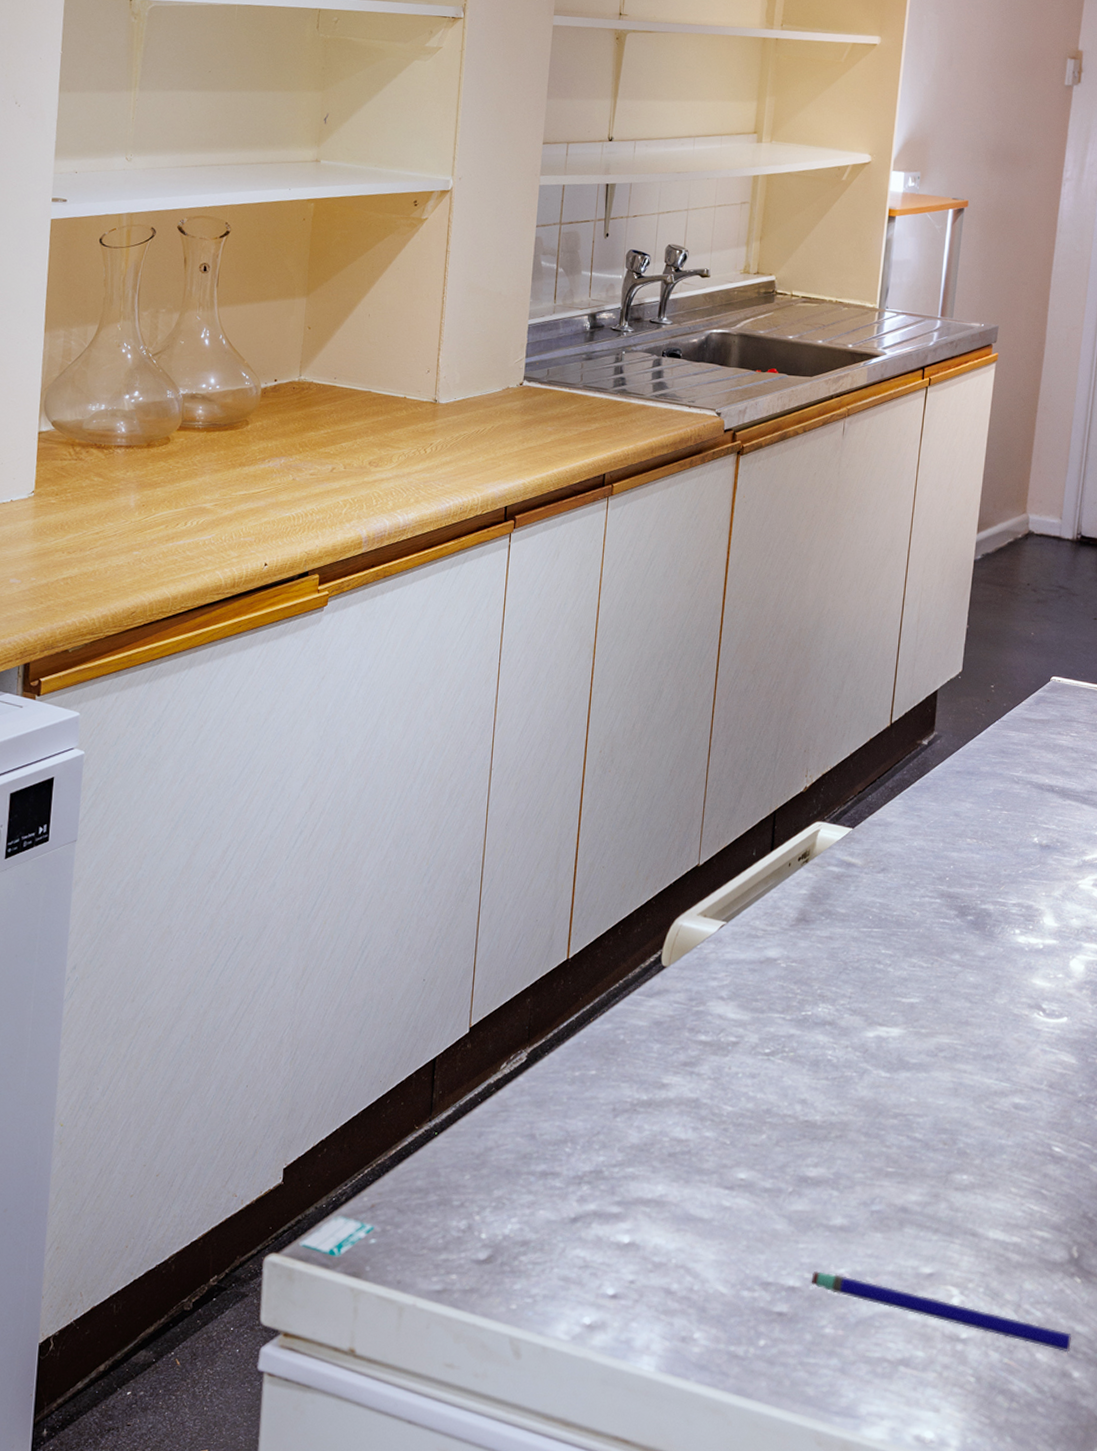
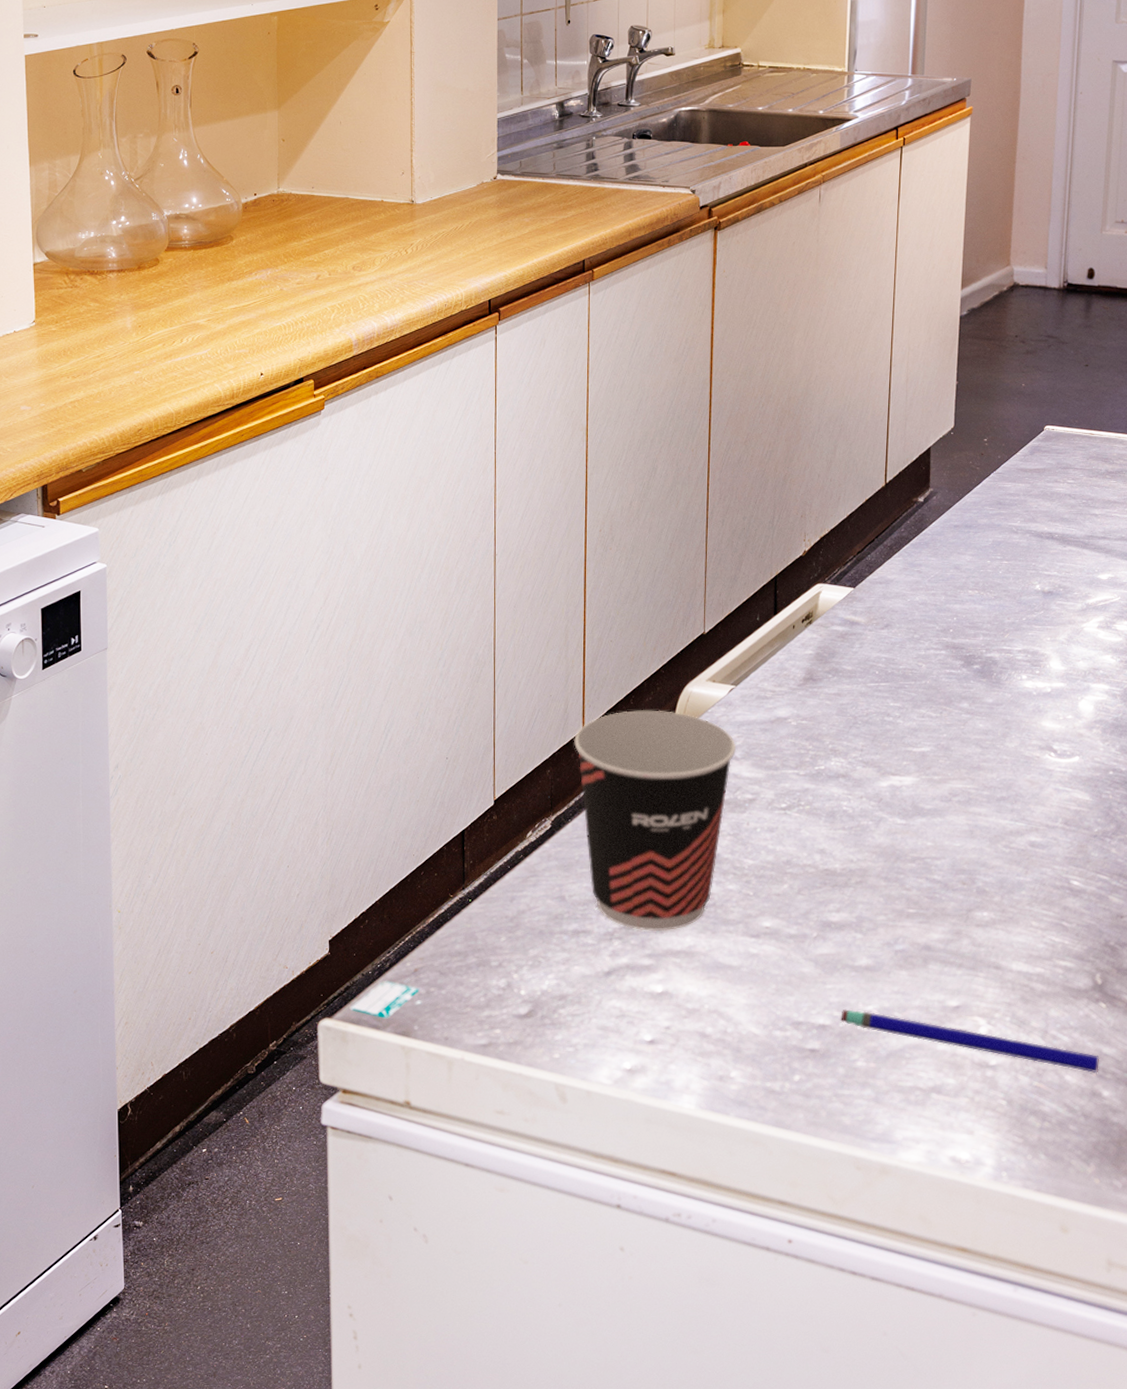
cup: none [557,941,723,1178] -> present [574,710,737,932]

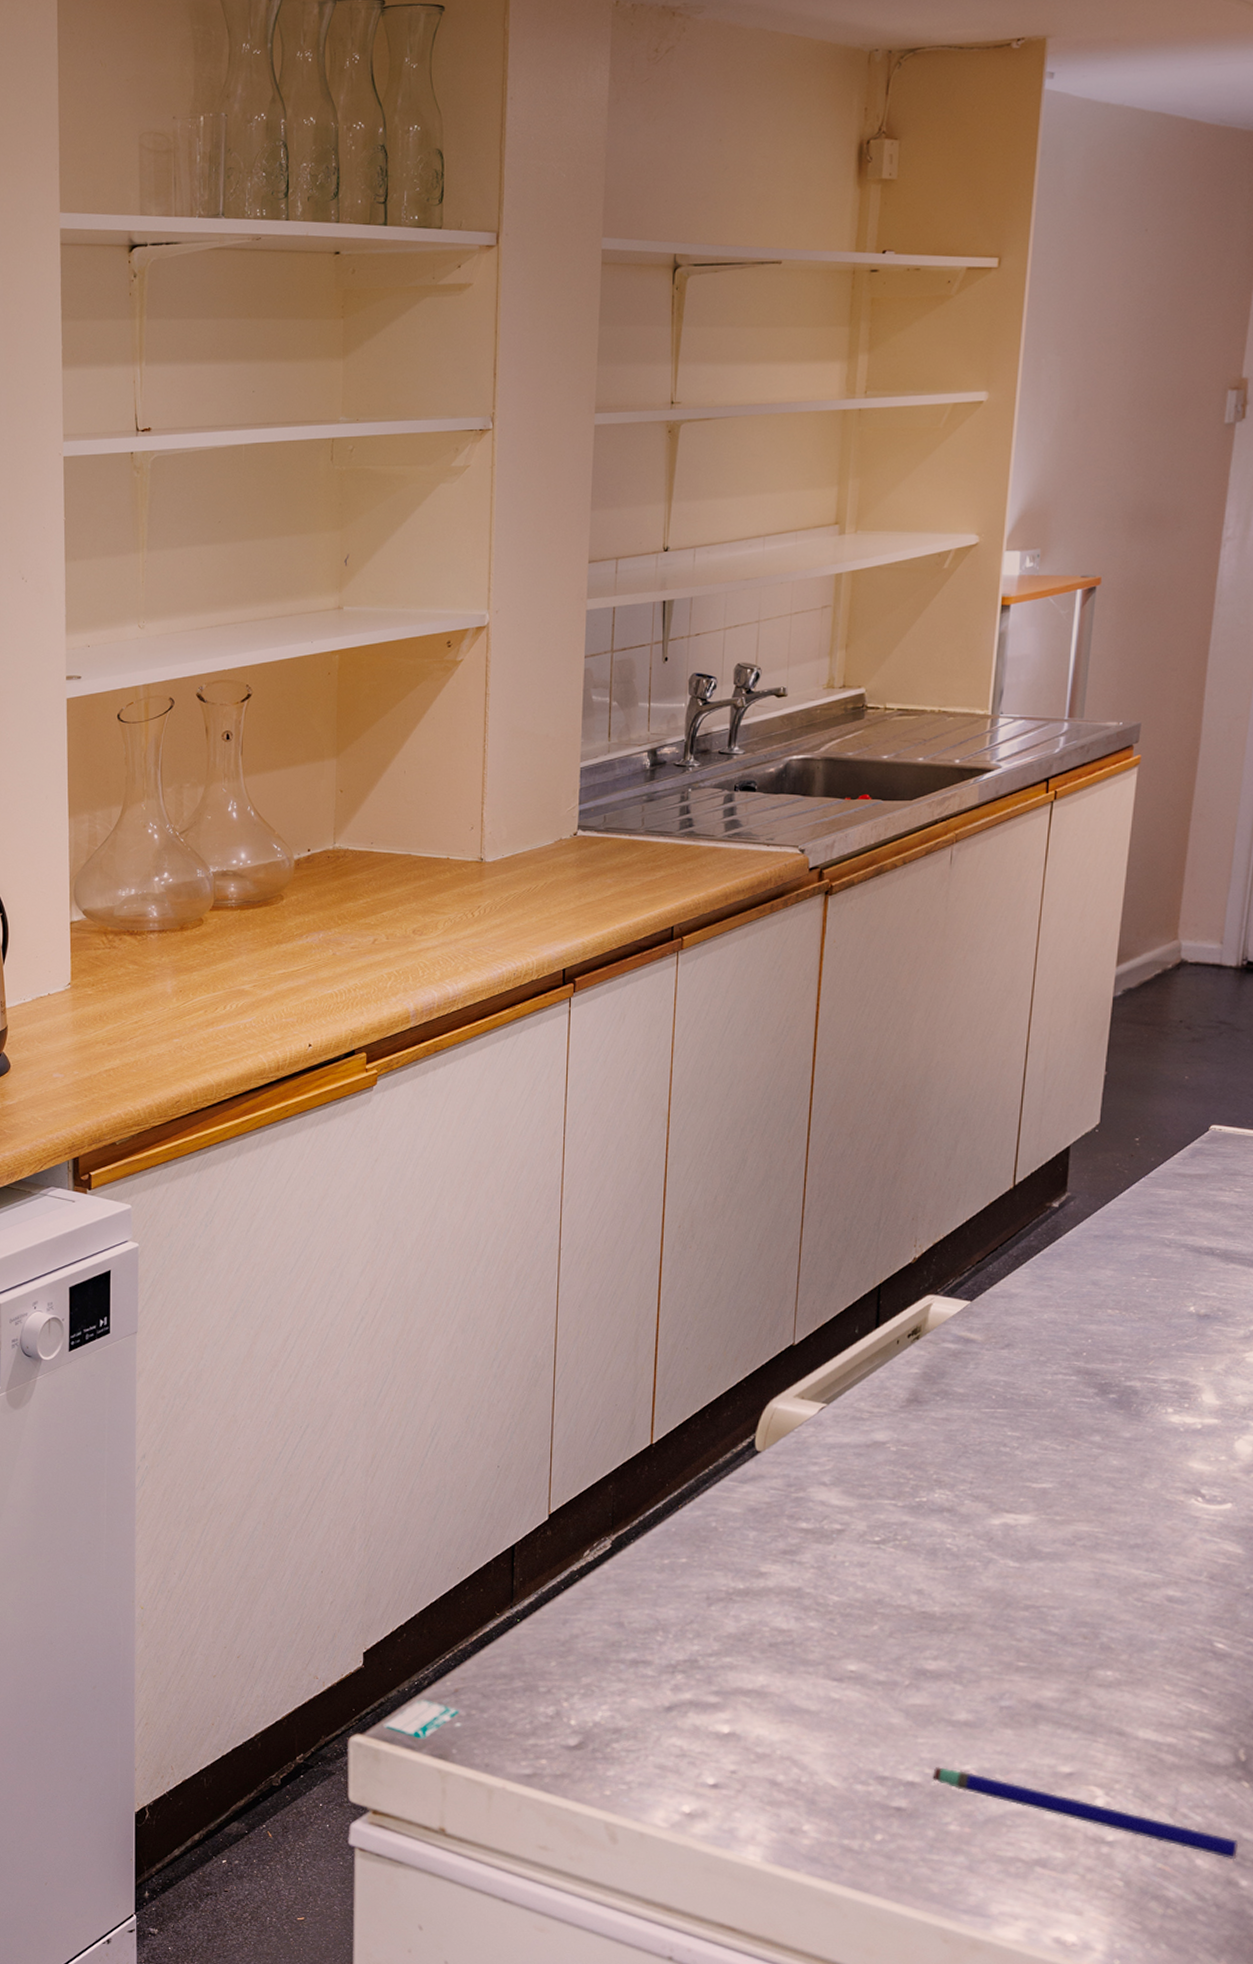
cup: present [574,710,737,932] -> none [640,1425,825,1668]

